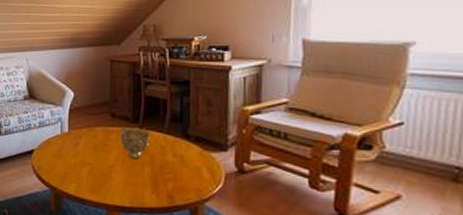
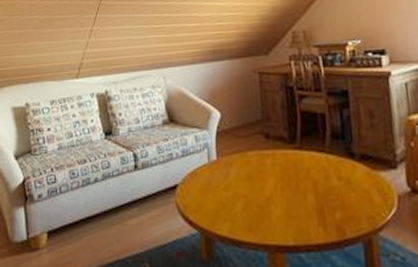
decorative bowl: present [120,126,150,160] -> none [276,147,311,187]

